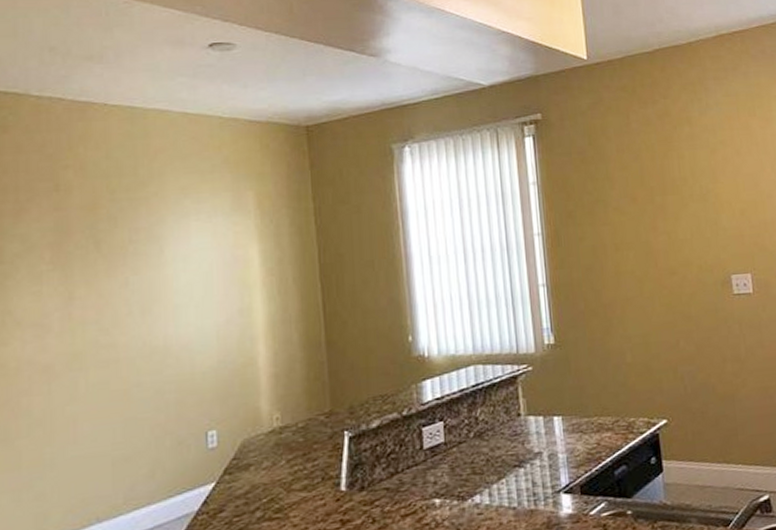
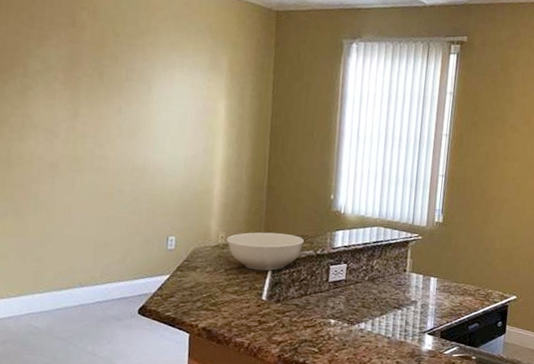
bowl: none [283,397,384,454] -> present [226,232,304,271]

